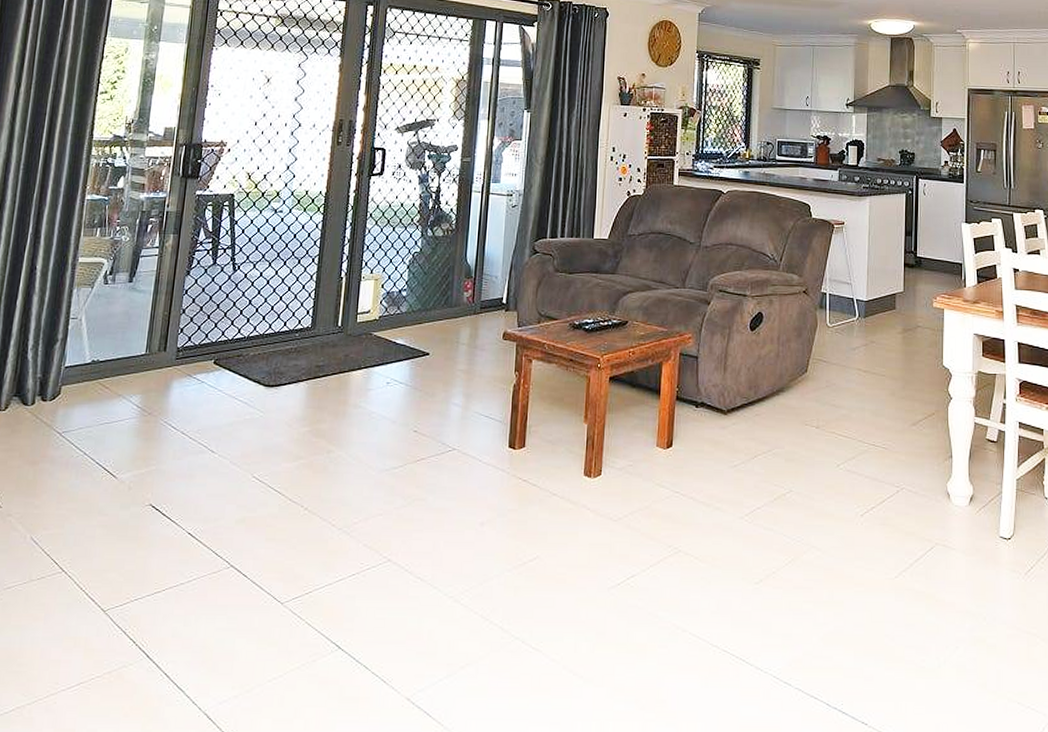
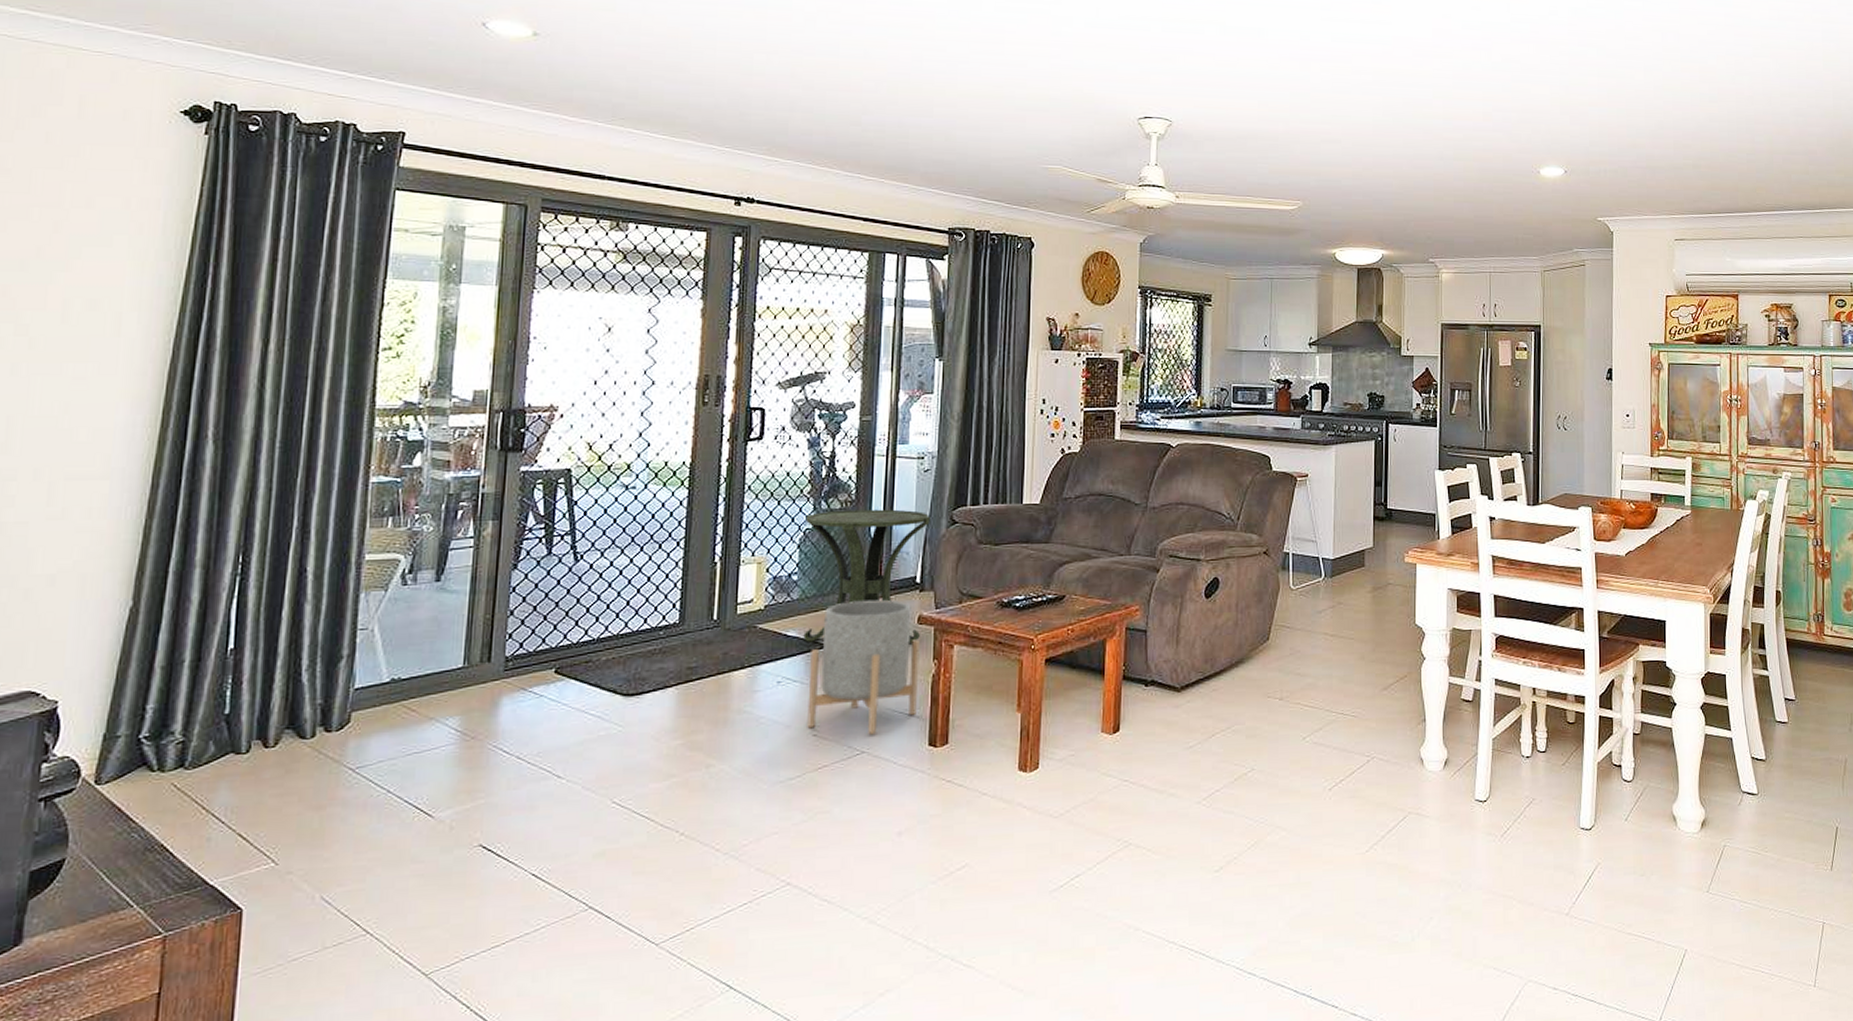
side table: none [409,237,516,356] -> present [803,509,930,643]
planter: none [409,317,505,434] -> present [807,600,921,735]

